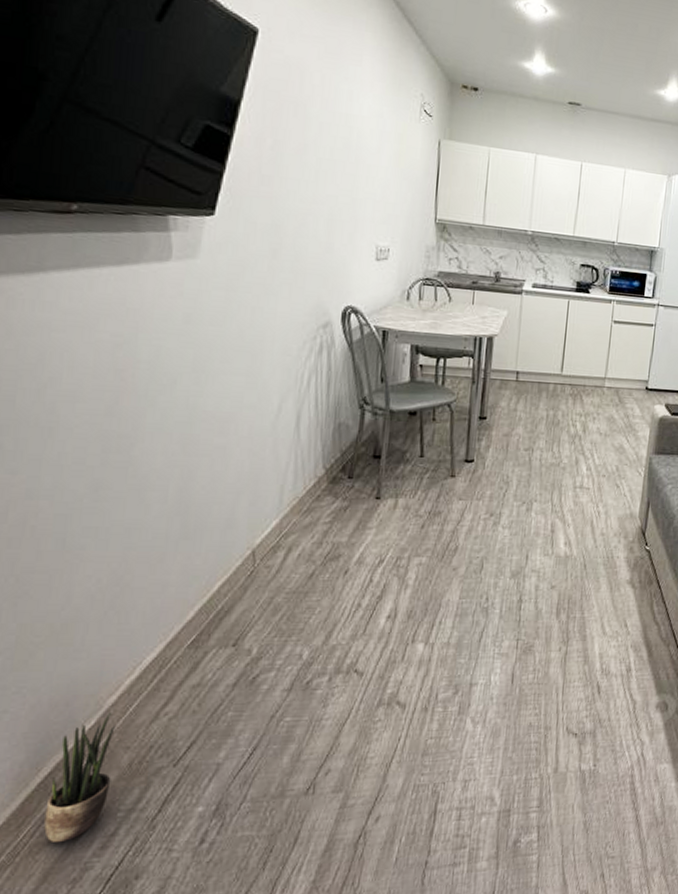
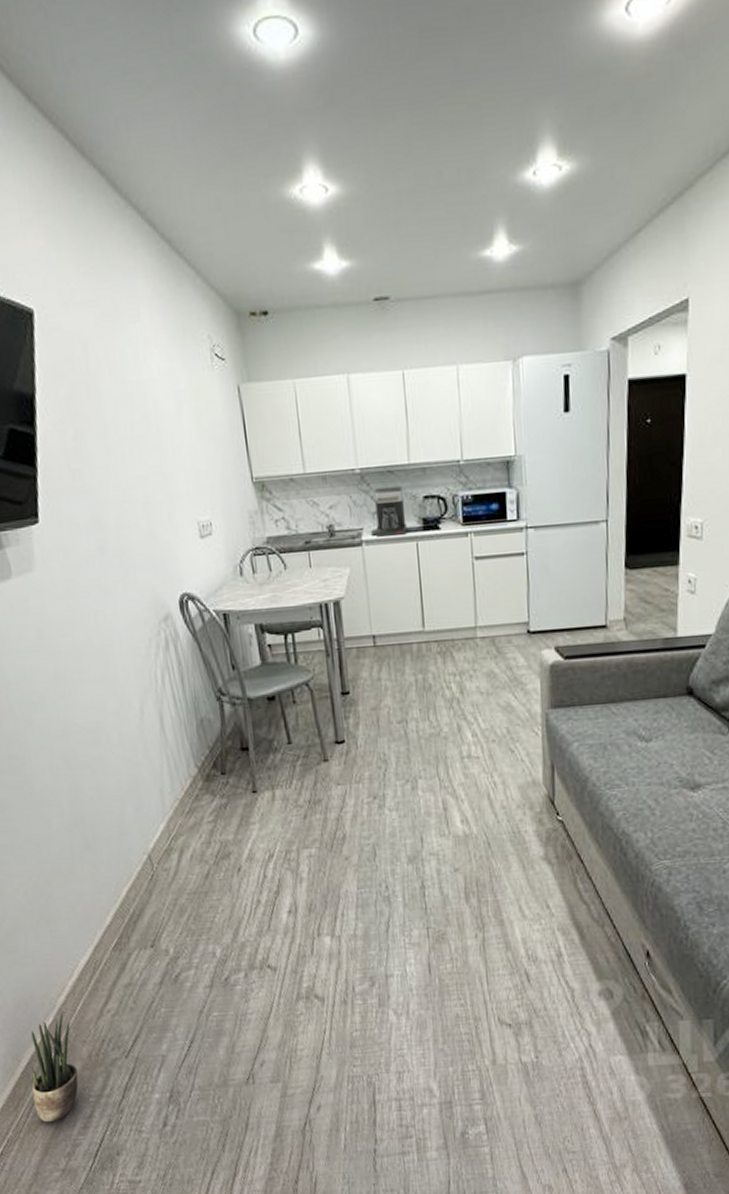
coffee maker: none [534,250,566,292] -> present [372,486,407,537]

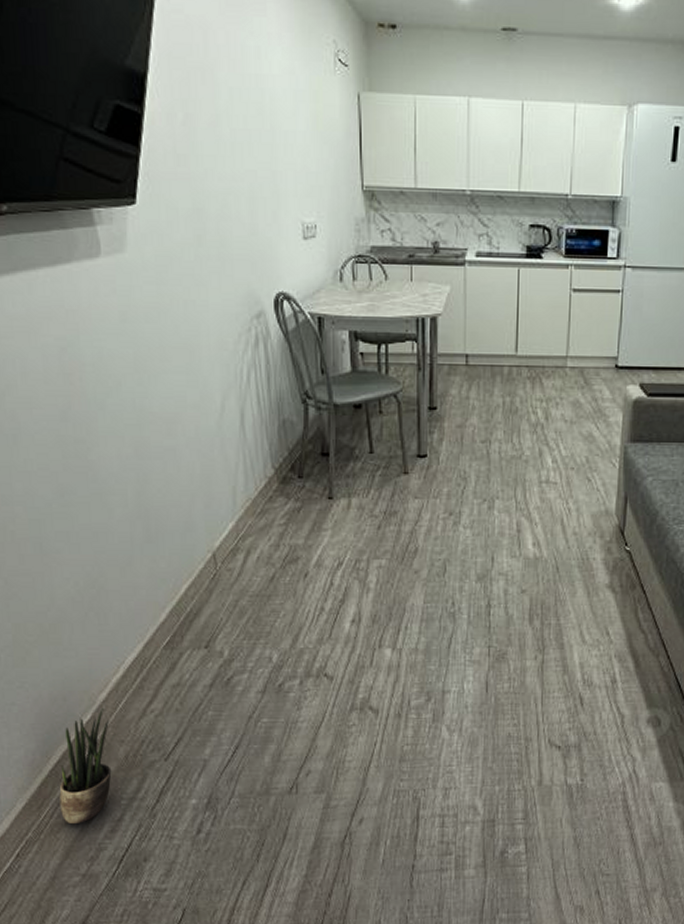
coffee maker: present [372,486,407,537] -> none [478,212,511,260]

